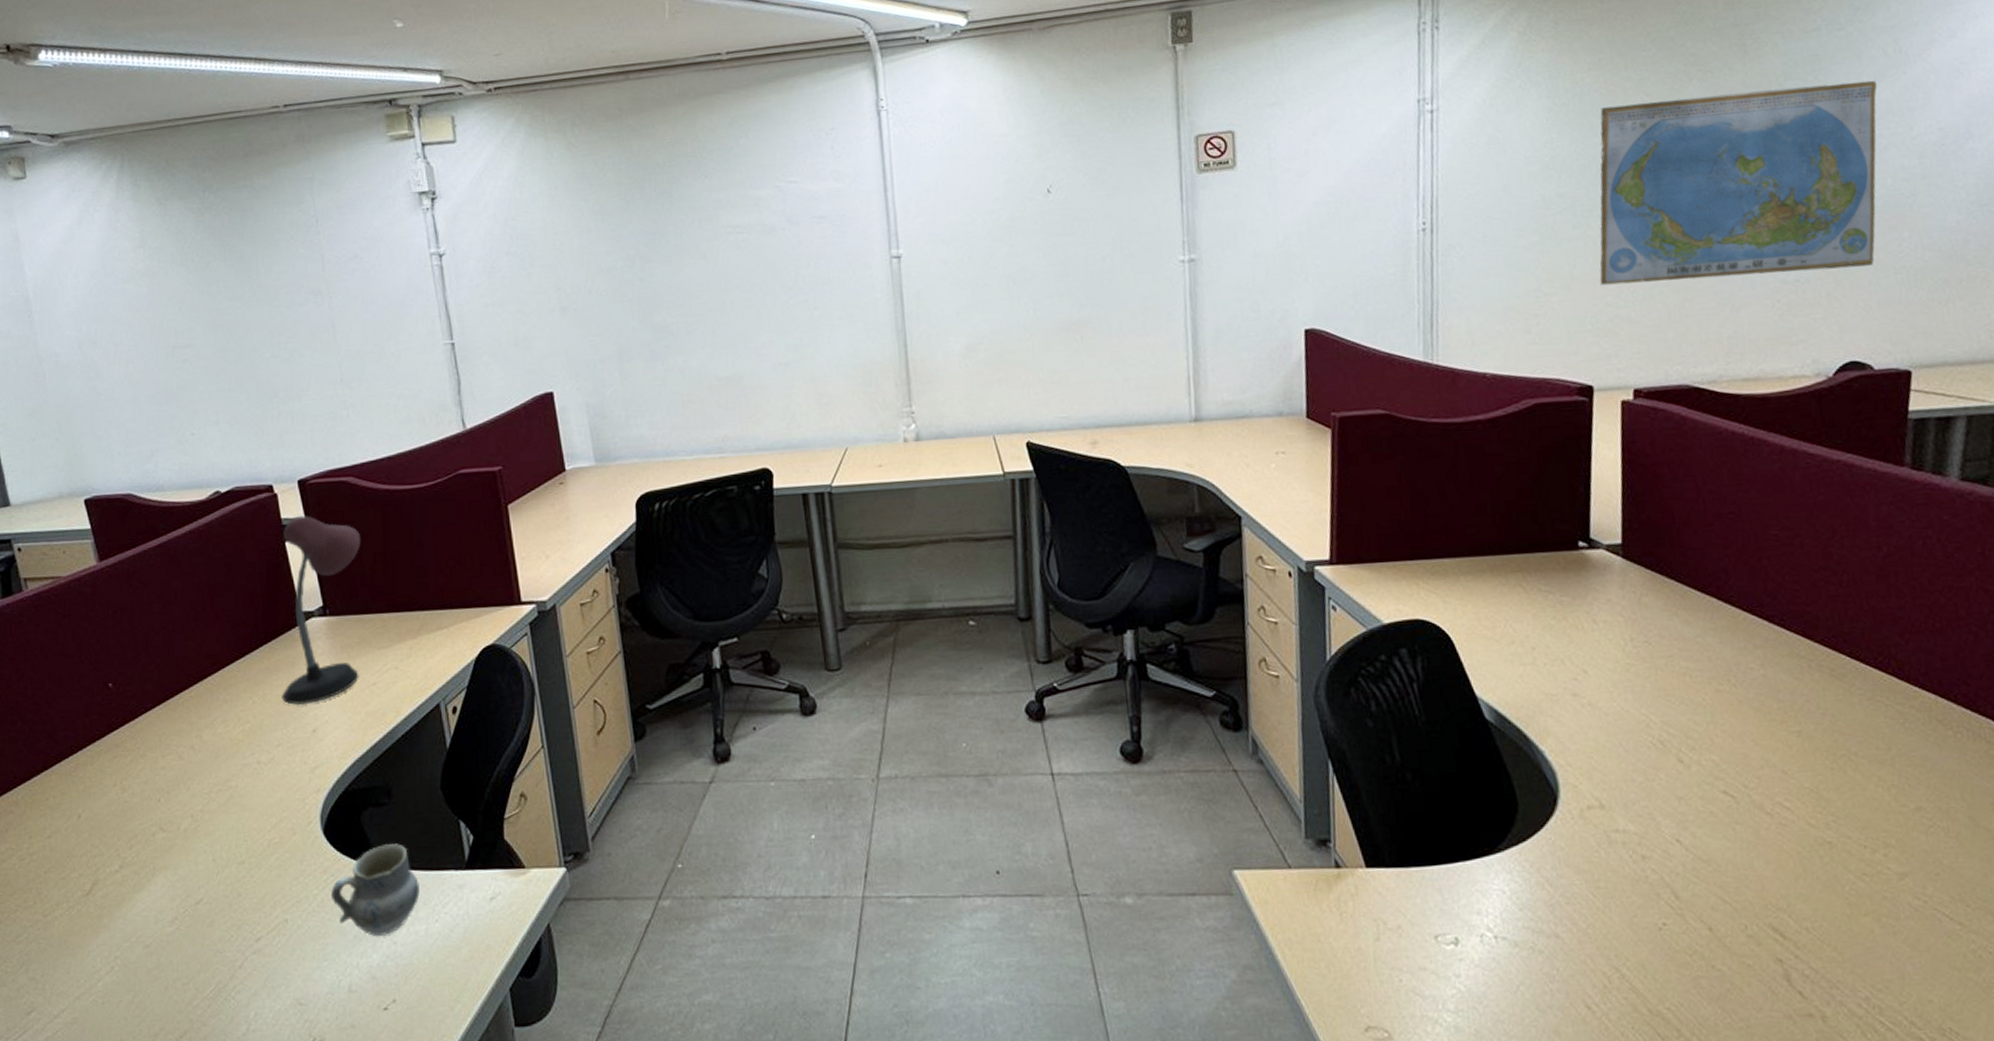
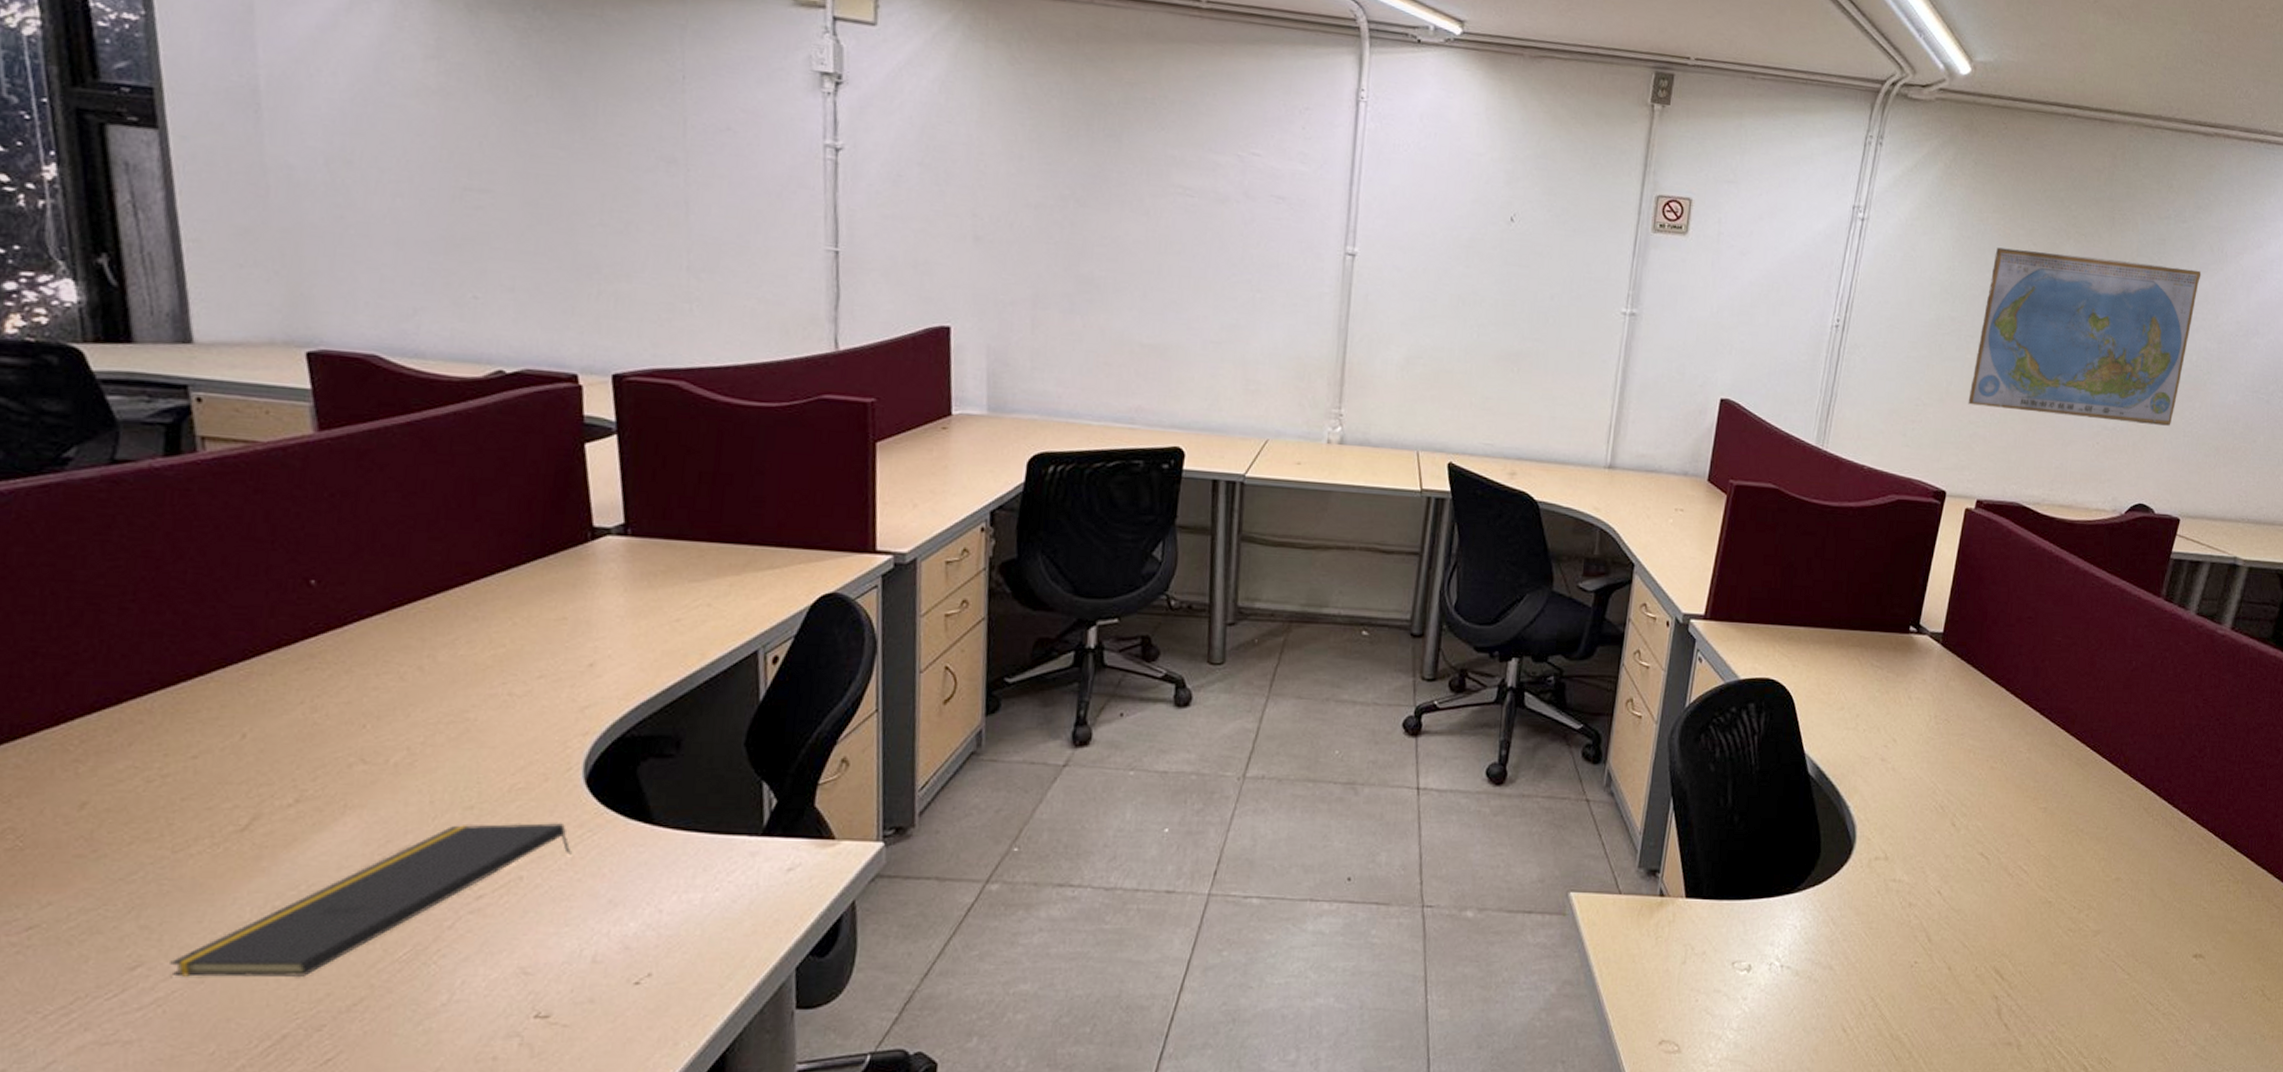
notepad: none [52,869,321,1019] -> present [170,822,571,978]
desk lamp: present [282,515,360,706] -> none [553,415,685,635]
cup: present [331,844,420,936] -> none [585,801,702,902]

